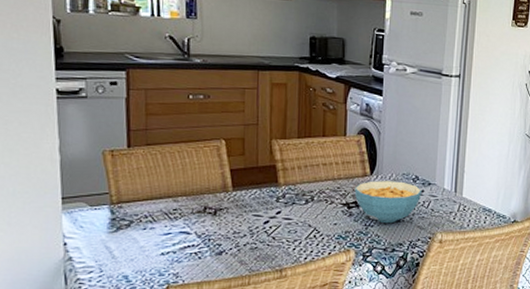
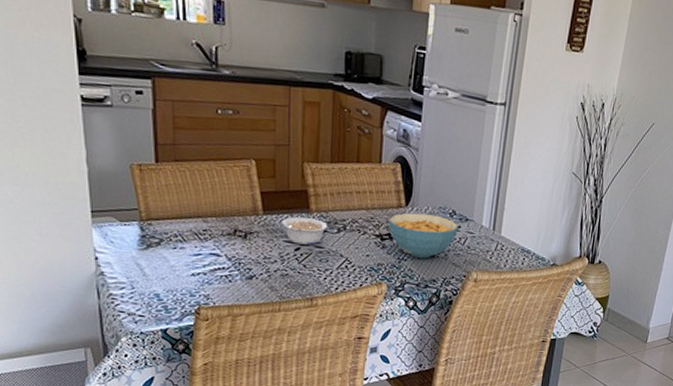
legume: none [251,190,296,217] -> present [282,216,328,245]

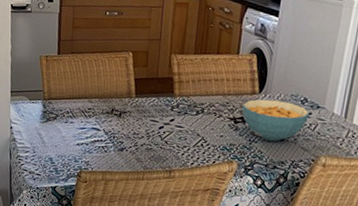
legume: present [282,216,328,245] -> none [150,100,189,125]

